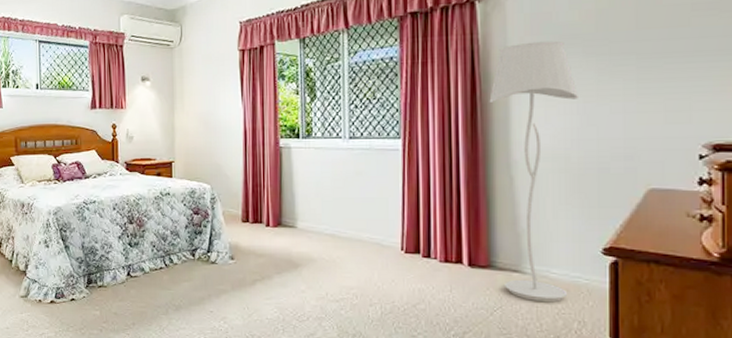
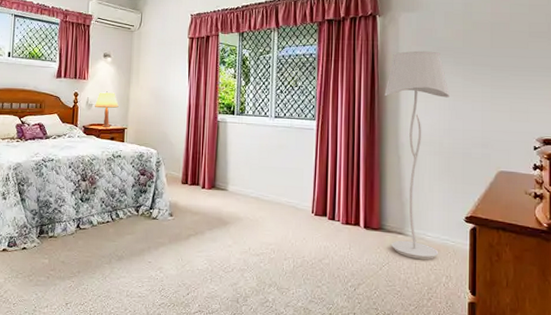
table lamp: none [135,120,163,163] -> present [94,91,119,128]

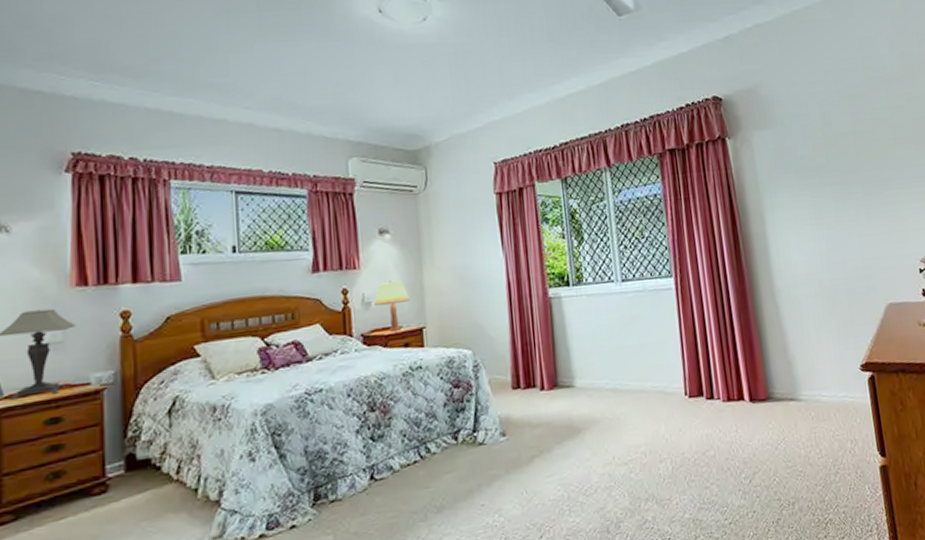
floor lamp: present [384,50,449,260] -> none [748,173,839,428]

